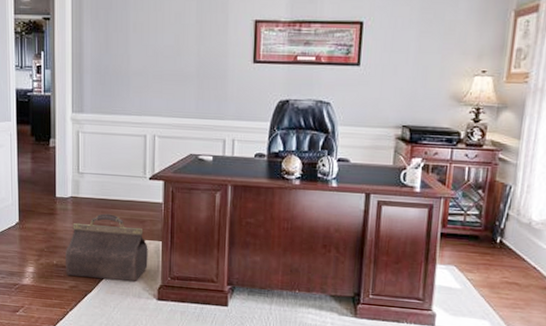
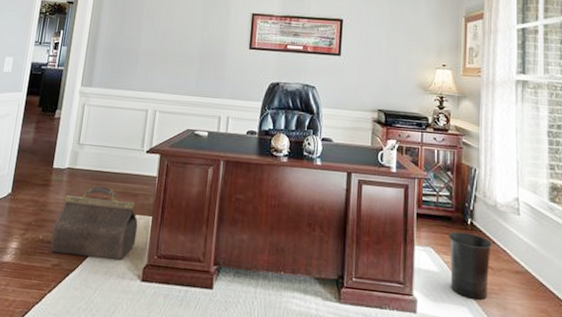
waste bin: none [473,250,522,314] -> present [448,231,492,300]

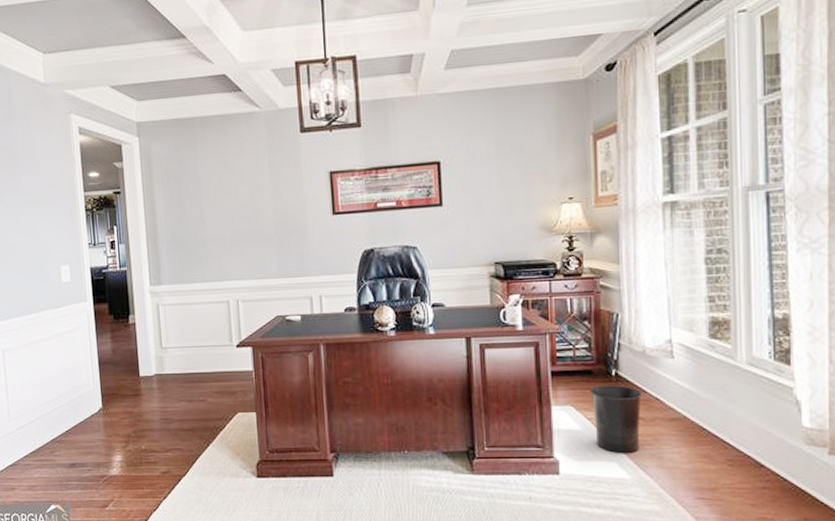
briefcase: present [50,186,138,260] -> none [154,388,243,461]

